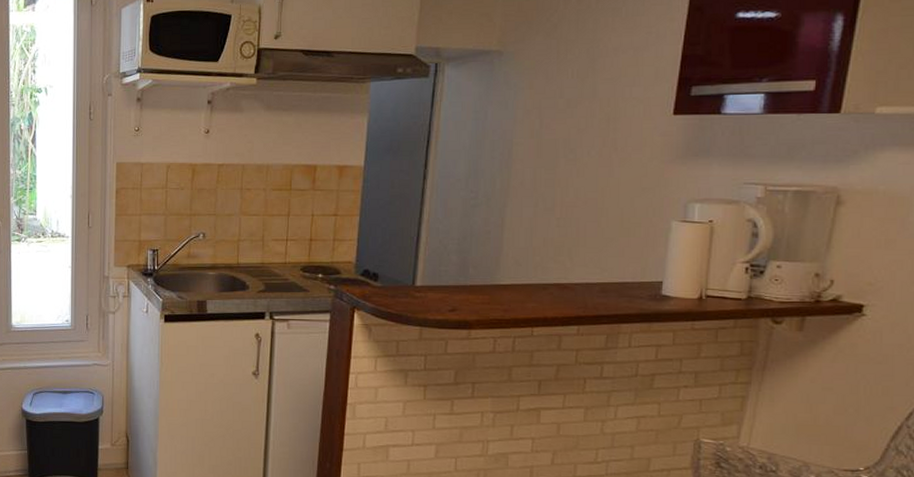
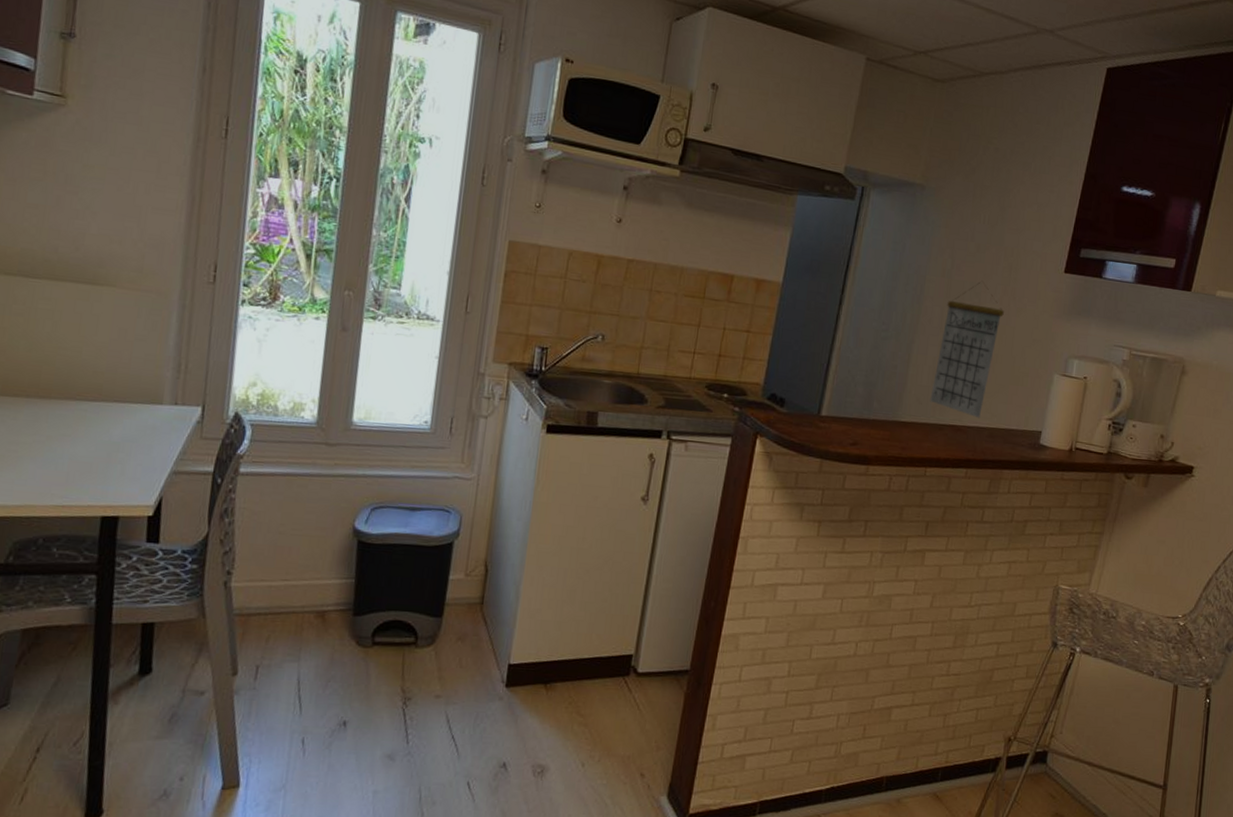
calendar: none [530,136,605,275] -> present [930,280,1004,419]

